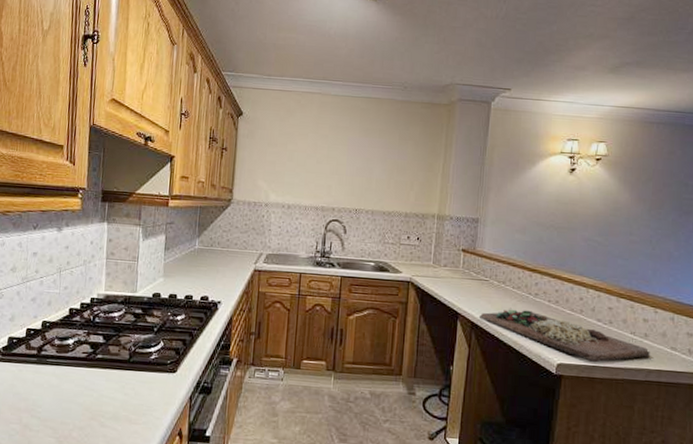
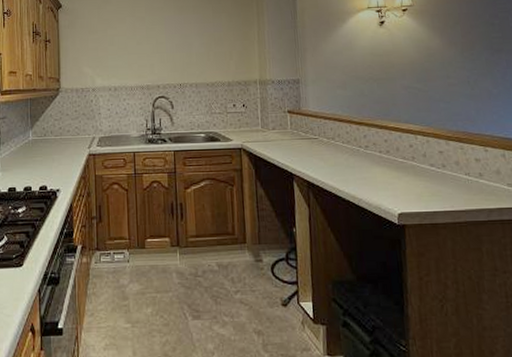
cutting board: present [480,308,650,363] -> none [315,163,488,209]

